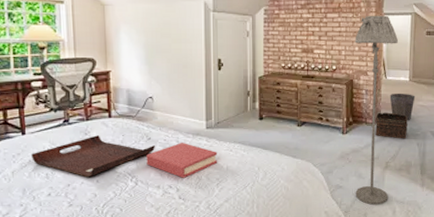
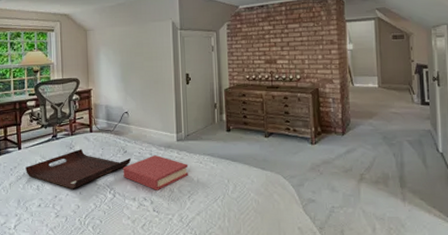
floor lamp: present [354,15,399,205] -> none [317,22,366,221]
basket: present [375,112,408,139] -> none [345,121,381,149]
waste bin: present [389,93,416,121] -> none [358,100,387,130]

